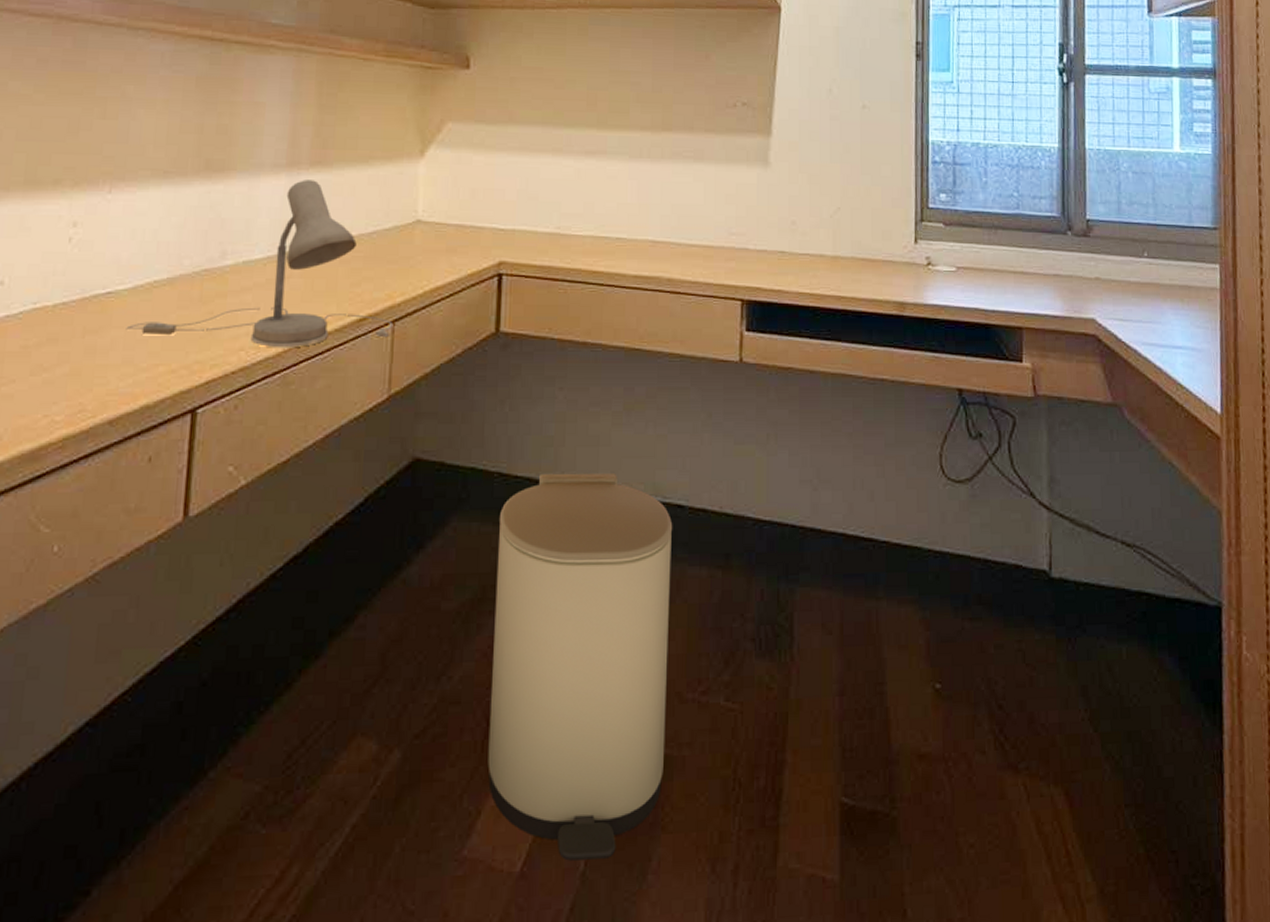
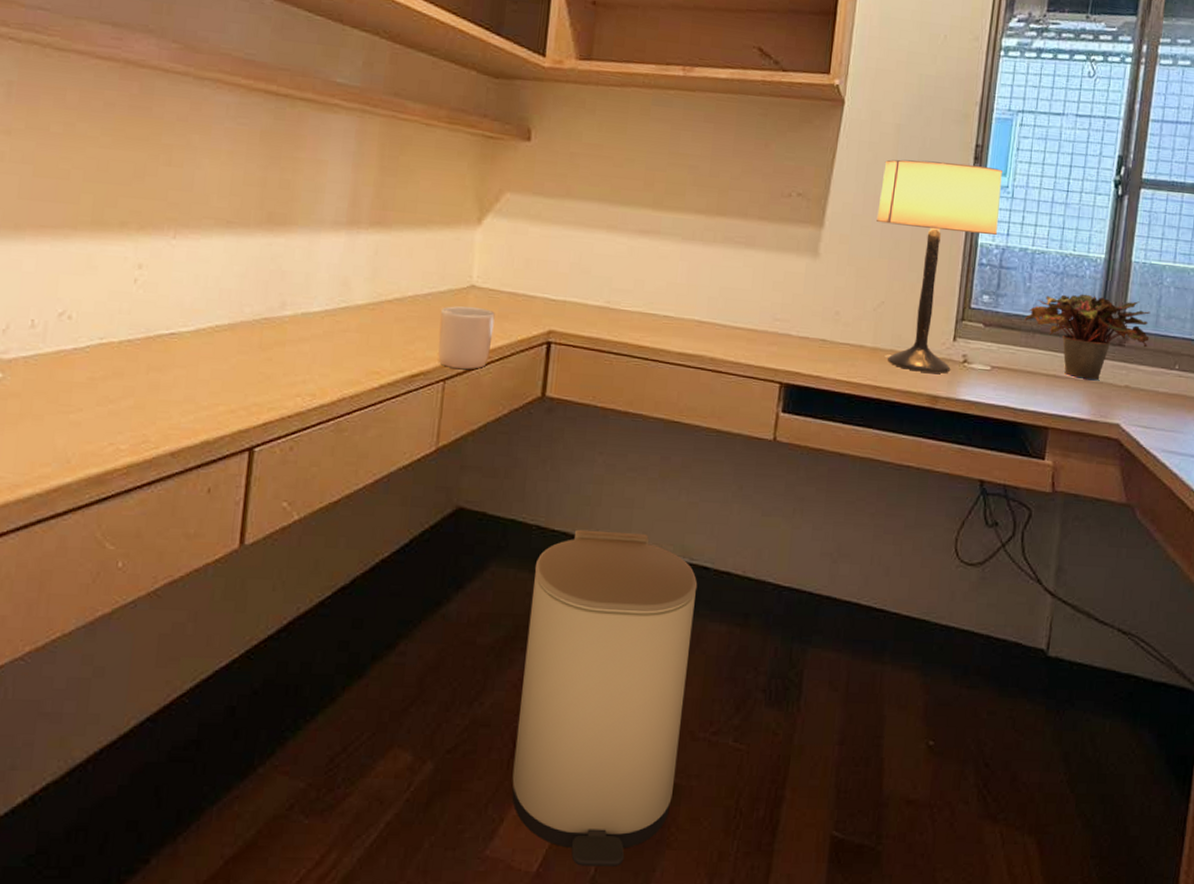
desk lamp: present [126,180,394,348] -> none [188,239,444,398]
mug: none [385,242,443,308] -> present [437,306,495,369]
table lamp: none [824,61,948,278] -> present [877,159,1002,374]
potted plant: none [985,185,1114,273] -> present [1024,294,1151,380]

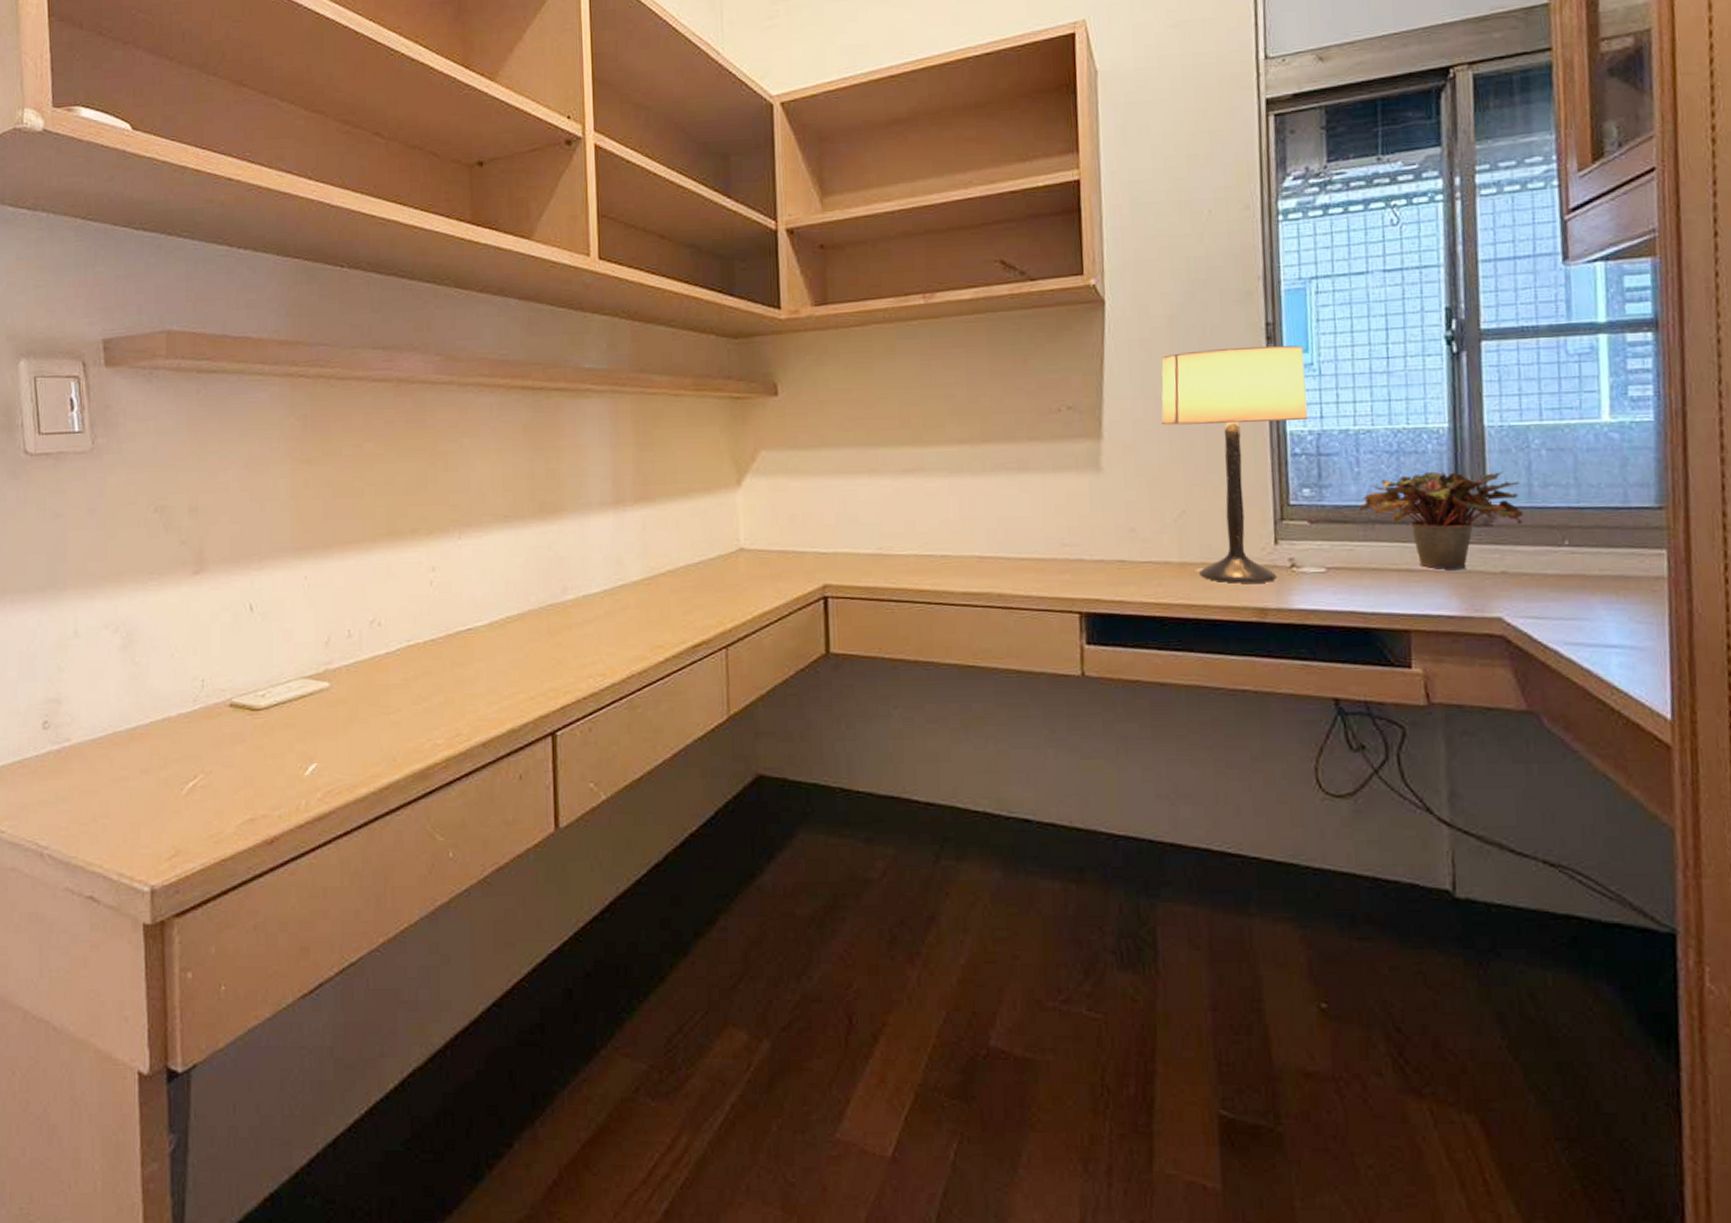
mug: present [437,306,495,369] -> none [714,569,768,634]
pedal bin: present [512,529,698,866] -> none [844,788,1028,1151]

